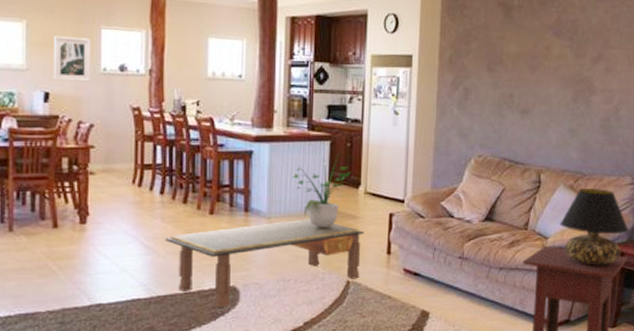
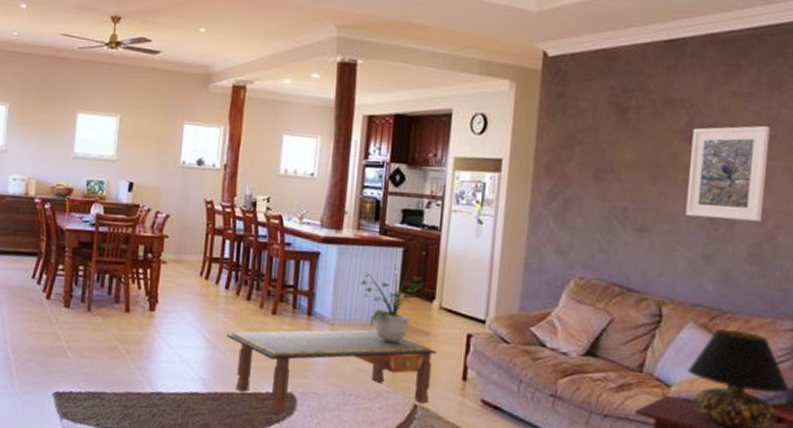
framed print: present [53,35,90,82] -> none [138,130,173,174]
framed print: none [556,21,615,99] -> present [686,125,770,221]

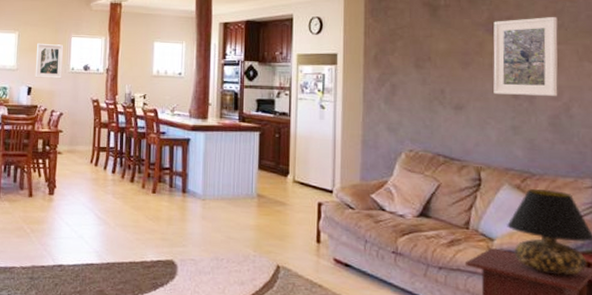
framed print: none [138,130,173,174] -> present [35,43,63,79]
coffee table: present [226,329,438,414] -> none [115,202,294,279]
potted plant: present [359,262,425,343] -> none [225,144,280,213]

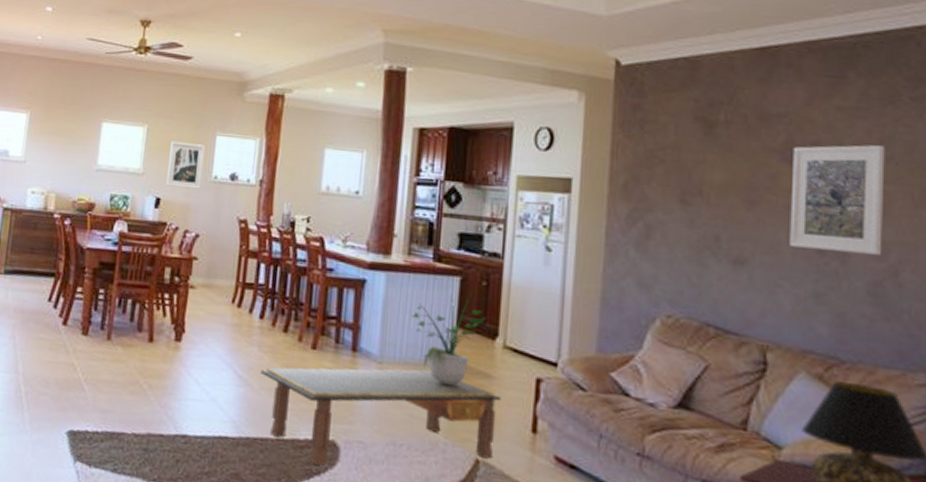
coffee table: none [115,202,294,279] -> present [260,367,502,465]
potted plant: none [225,144,280,213] -> present [411,293,487,386]

